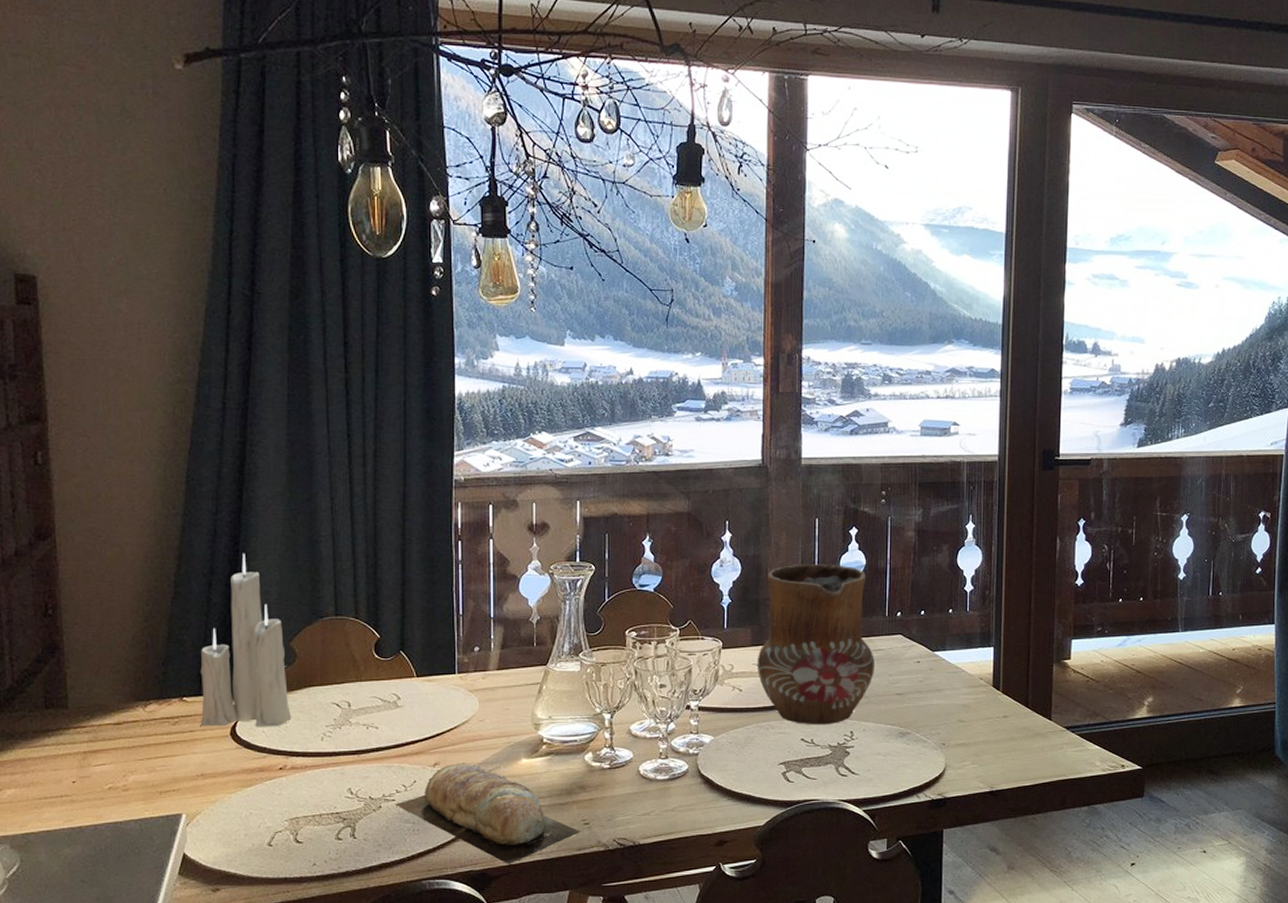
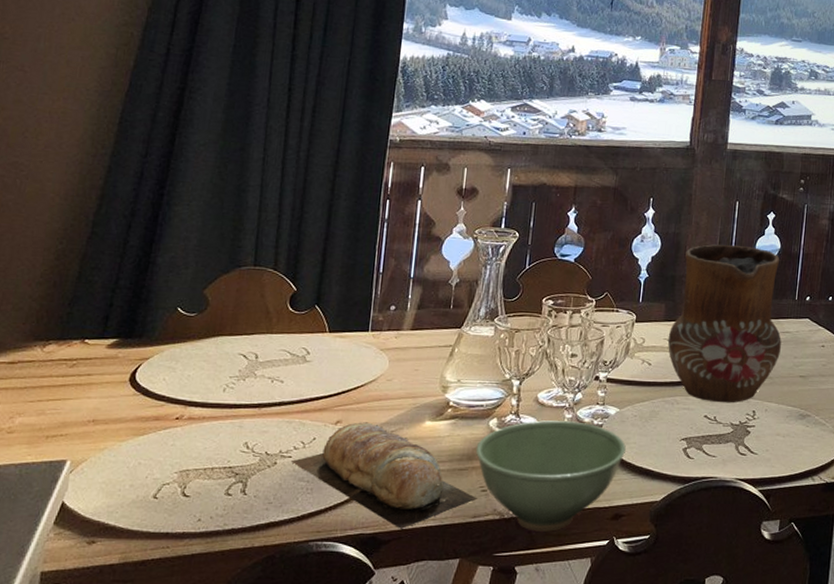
candle: present [200,553,292,727] -> none [99,197,199,375]
bowl: none [574,751,724,861] -> present [475,420,626,532]

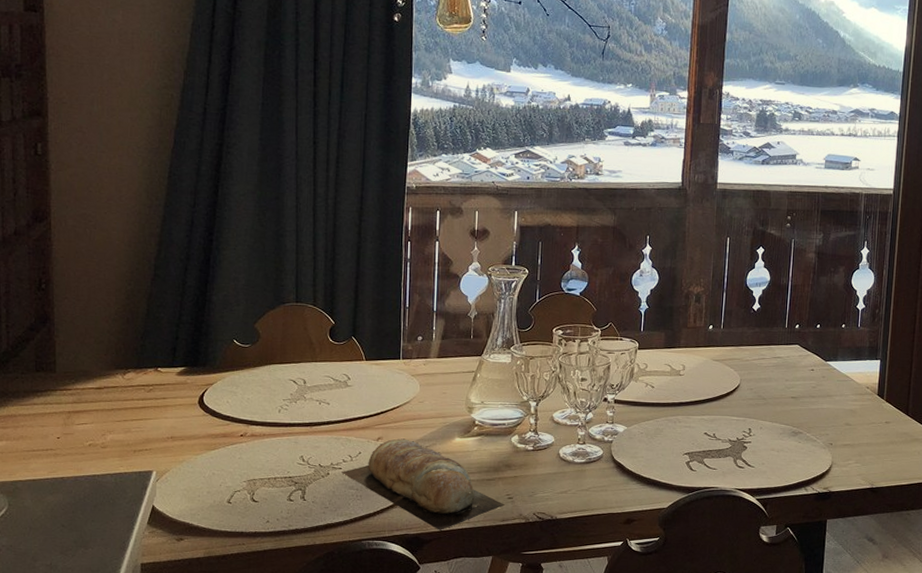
bowl: present [475,420,626,532] -> none [501,437,634,534]
ceramic pitcher: present [667,243,782,403] -> none [668,277,773,422]

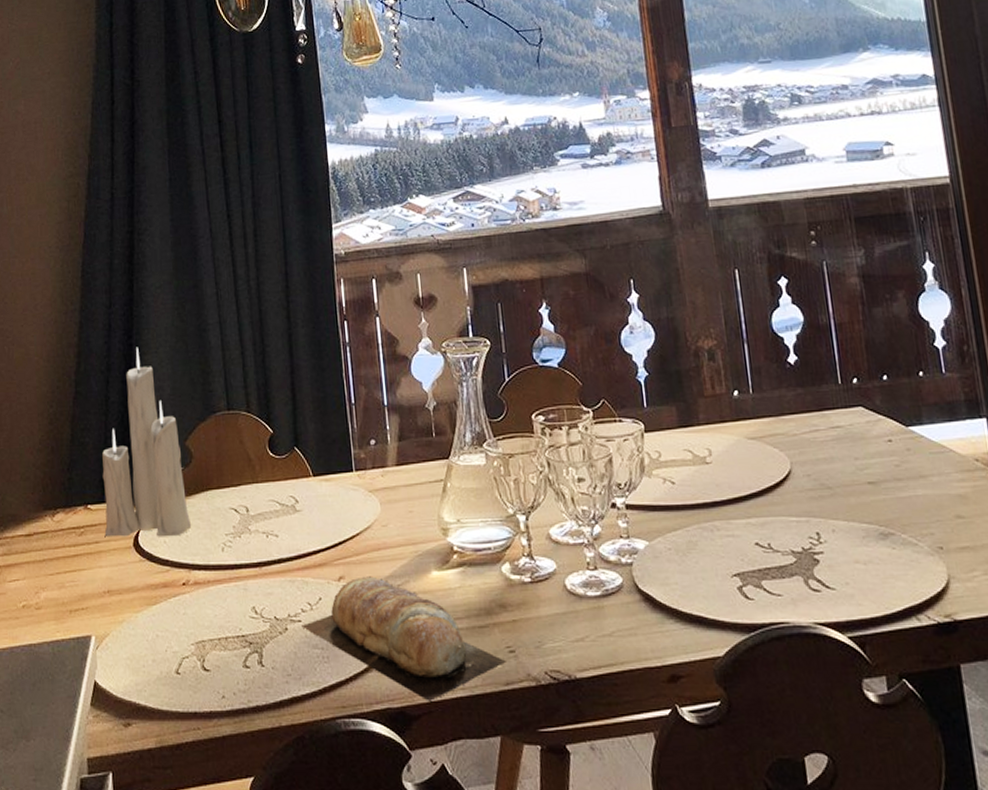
candle: none [172,243,254,399] -> present [102,347,192,537]

